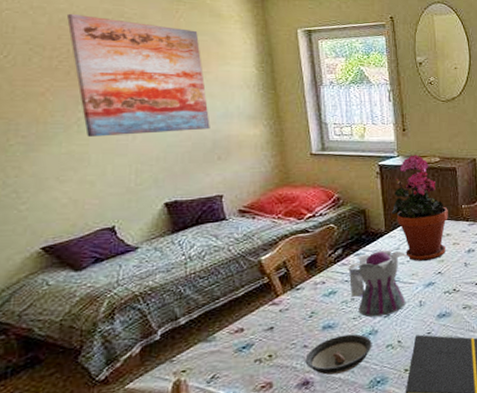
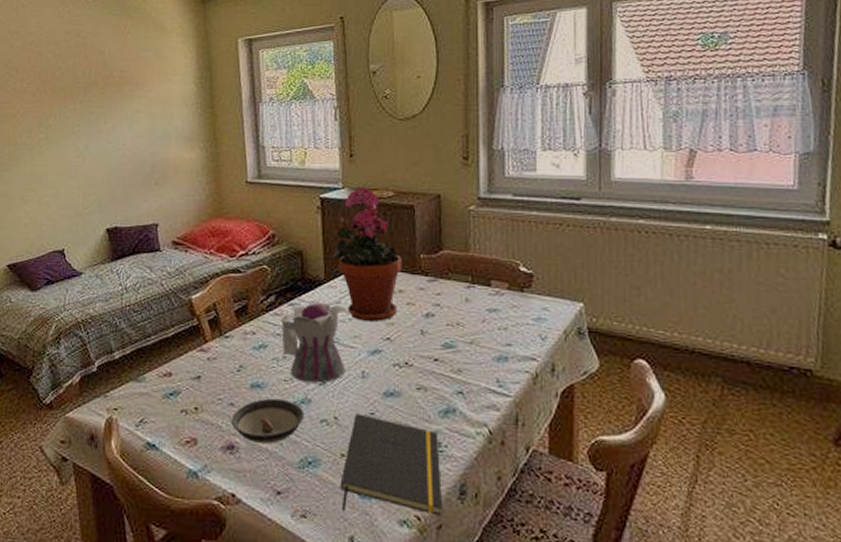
wall art: present [67,13,210,137] -> none [36,36,150,158]

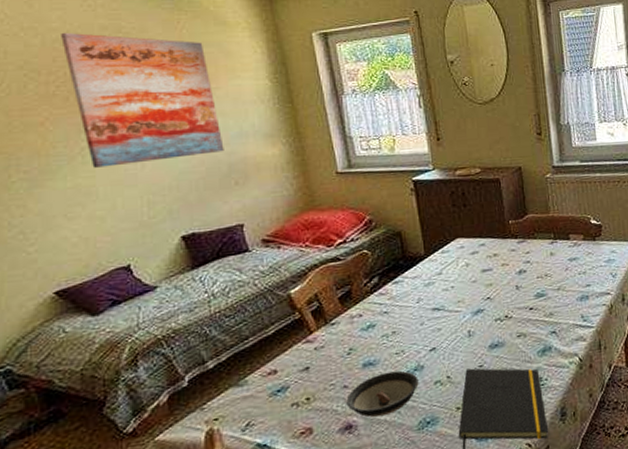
wall art: none [36,36,150,158] -> present [61,32,224,168]
teapot: present [280,301,352,384] -> none [386,275,454,352]
potted plant: present [332,187,402,322] -> none [430,166,494,287]

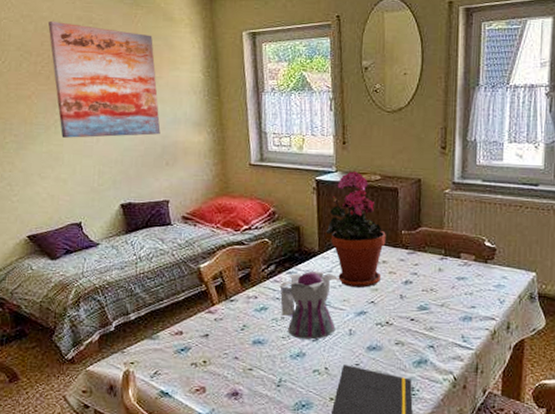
saucer: present [346,370,419,417] -> none [235,352,299,390]
teapot: none [386,275,454,352] -> present [279,270,342,340]
potted plant: none [430,166,494,287] -> present [325,171,386,288]

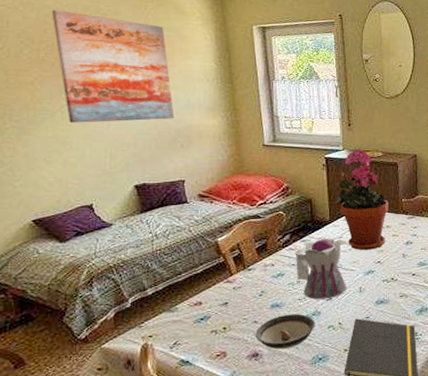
saucer: none [235,352,299,390] -> present [255,313,315,349]

